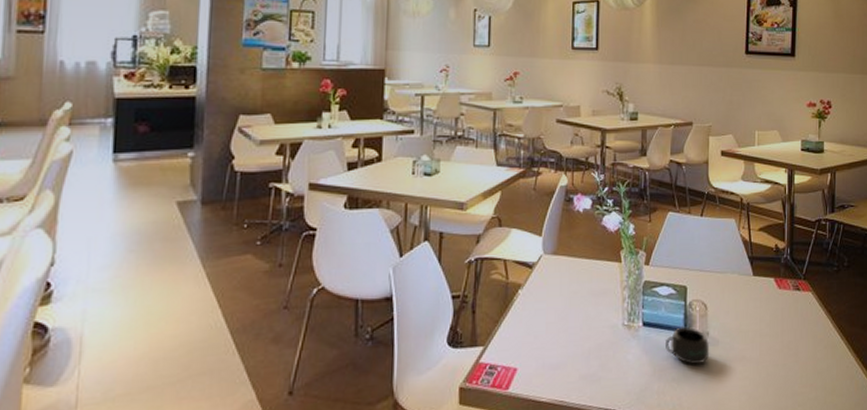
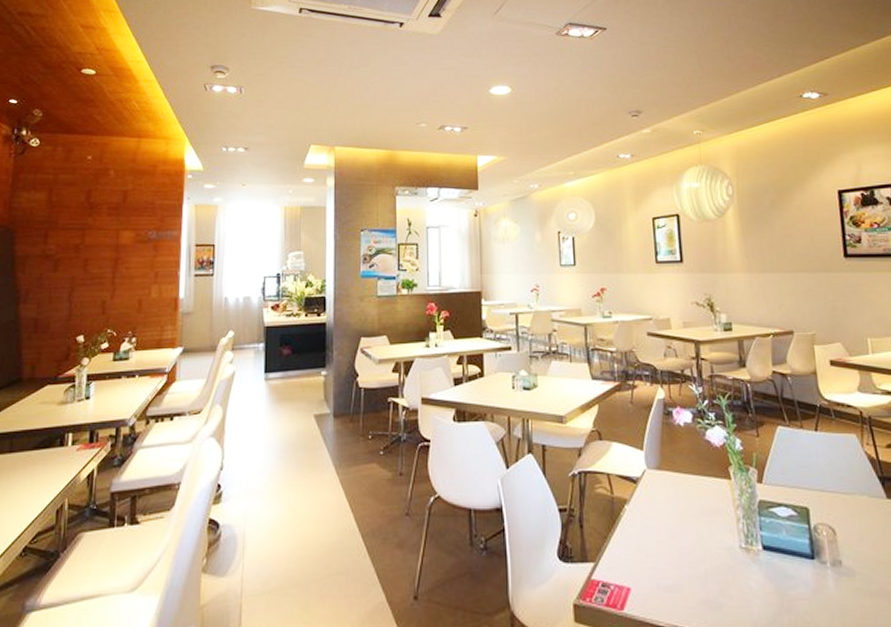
mug: present [666,327,710,365] -> none [791,553,846,598]

